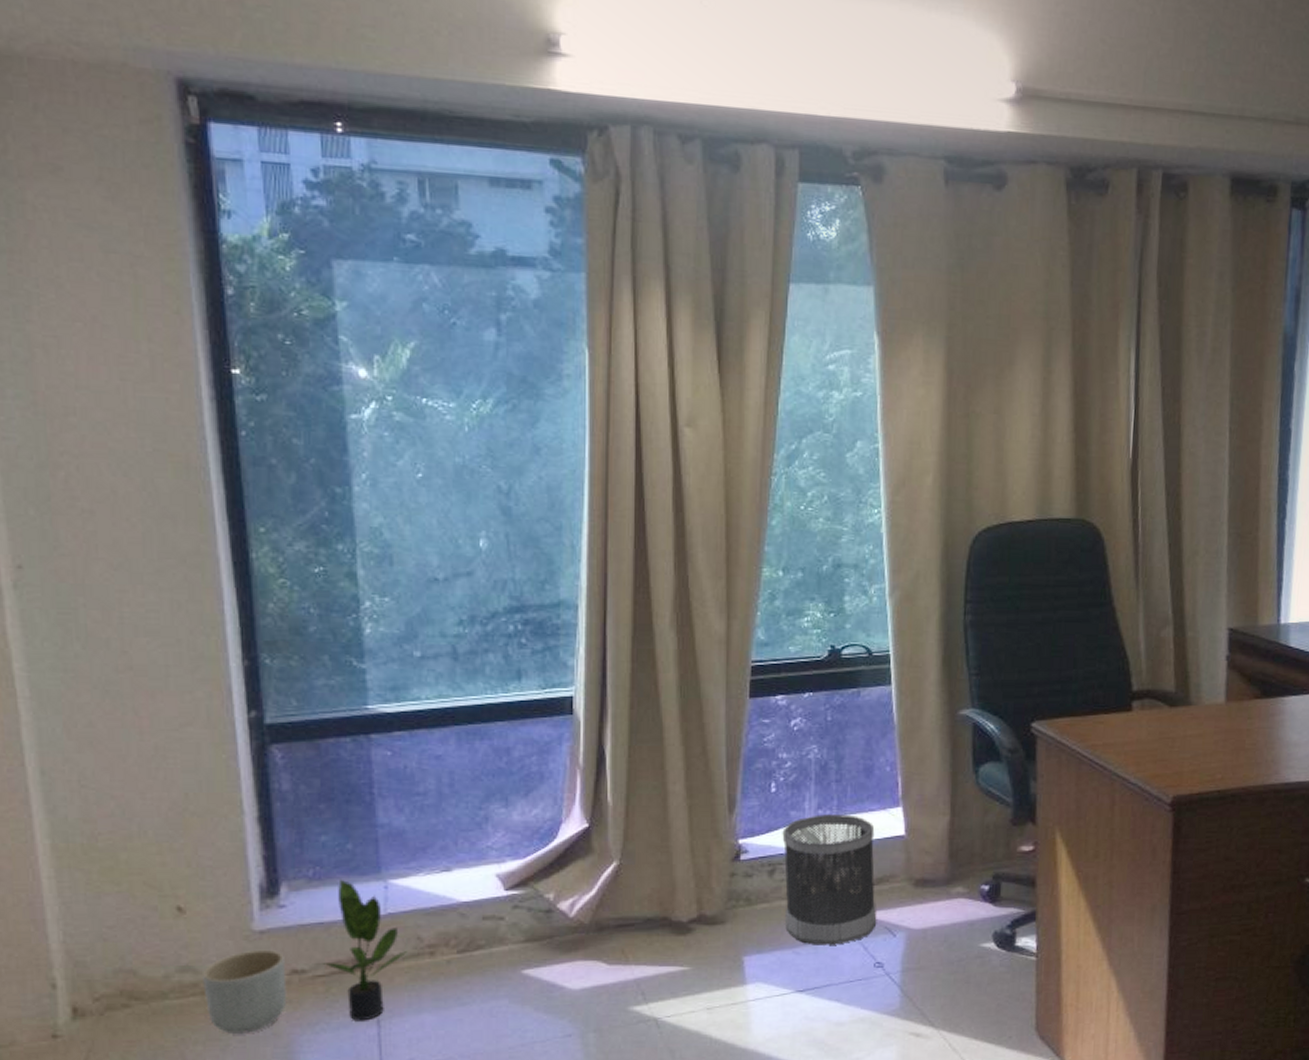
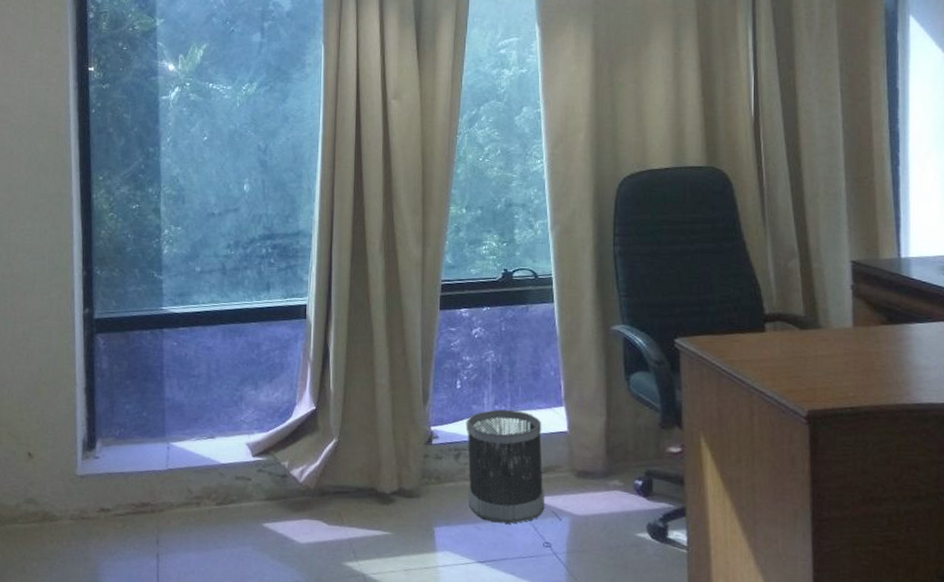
planter: present [203,949,287,1034] -> none [41,490,96,556]
potted plant: present [323,879,408,1021] -> none [122,439,181,554]

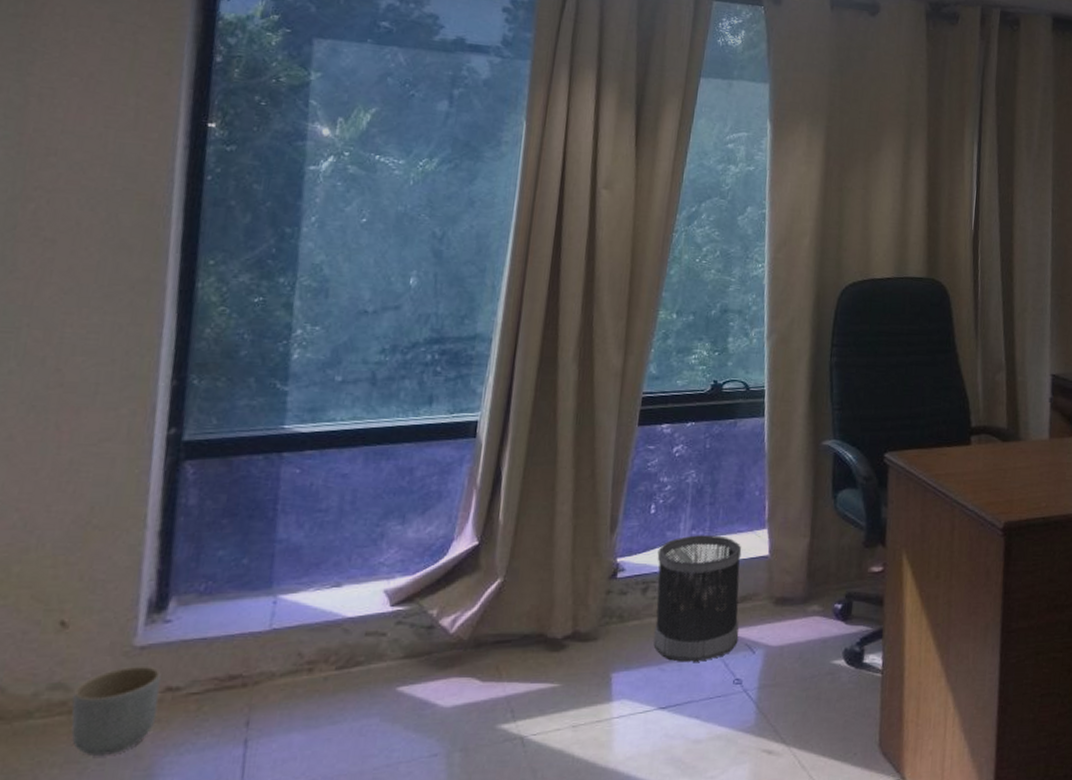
planter: none [41,490,96,556] -> present [71,665,161,756]

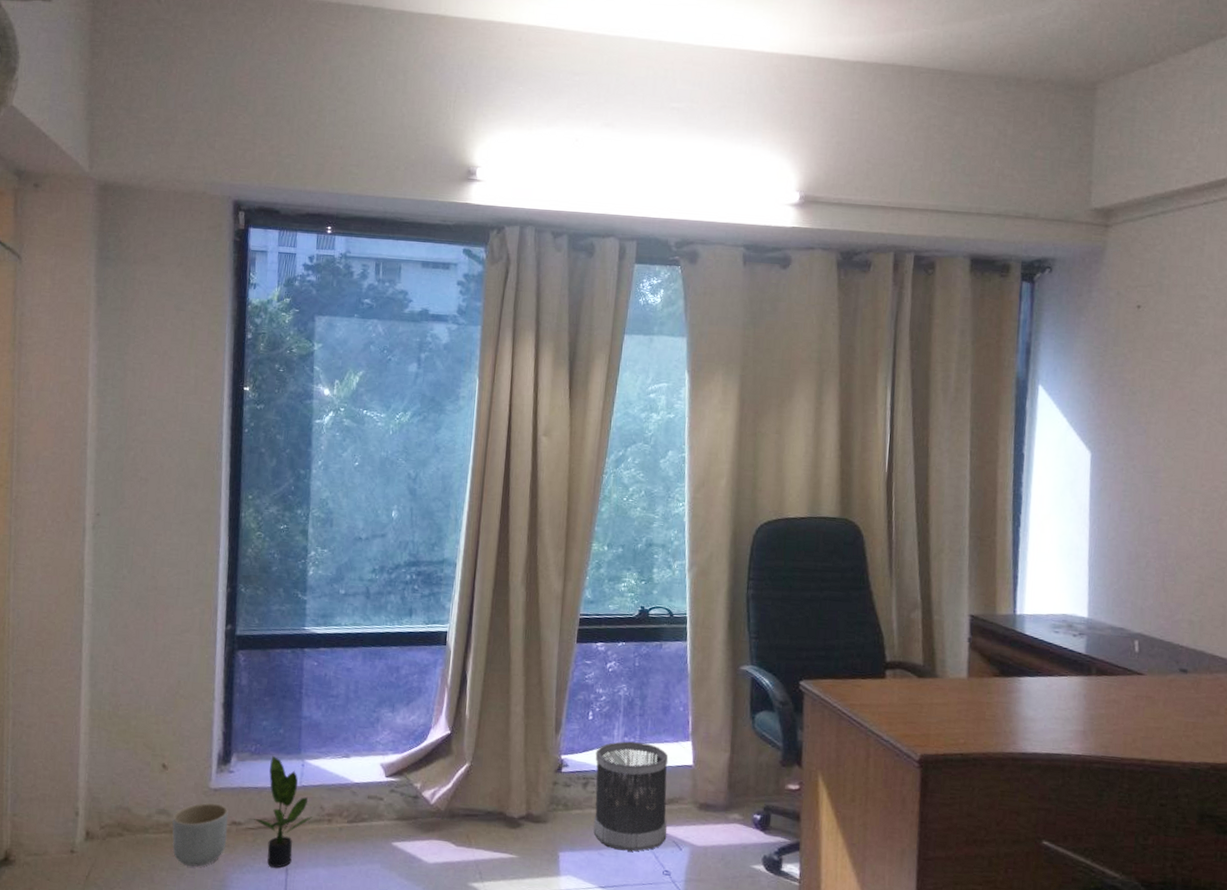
potted plant: none [199,593,286,742] -> present [254,755,313,868]

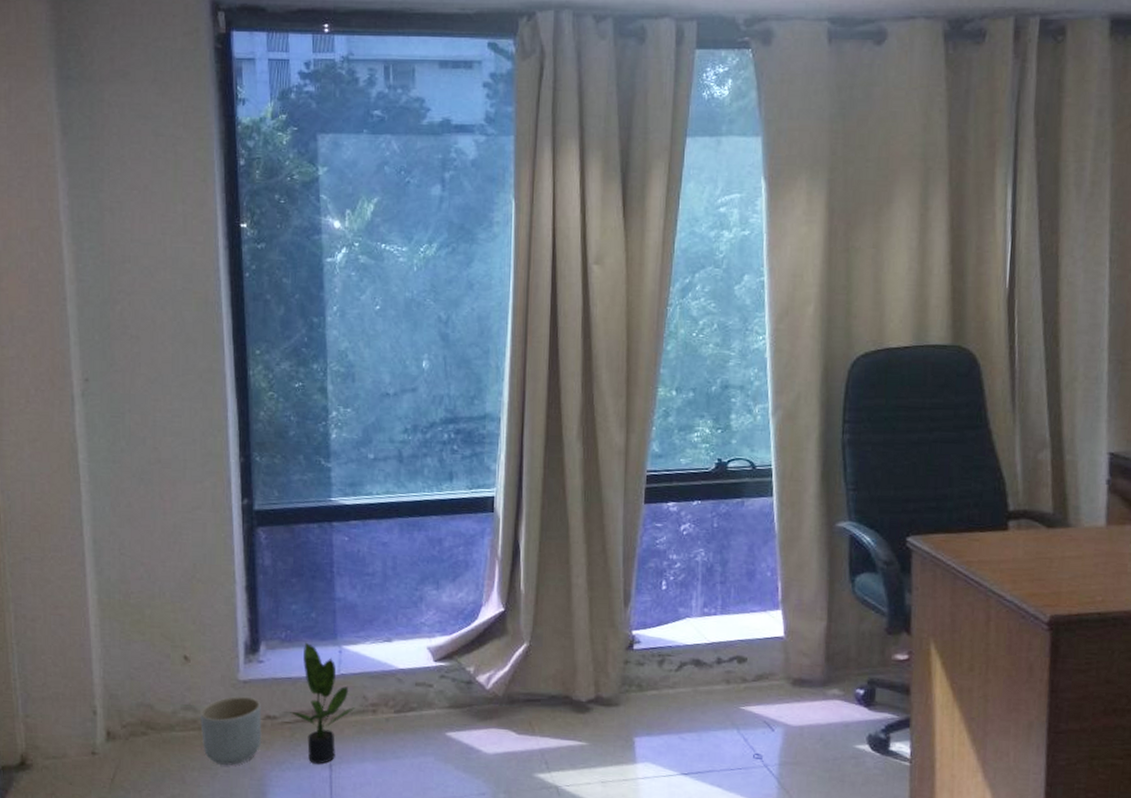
wastebasket: present [593,741,669,852] -> none [671,612,757,734]

